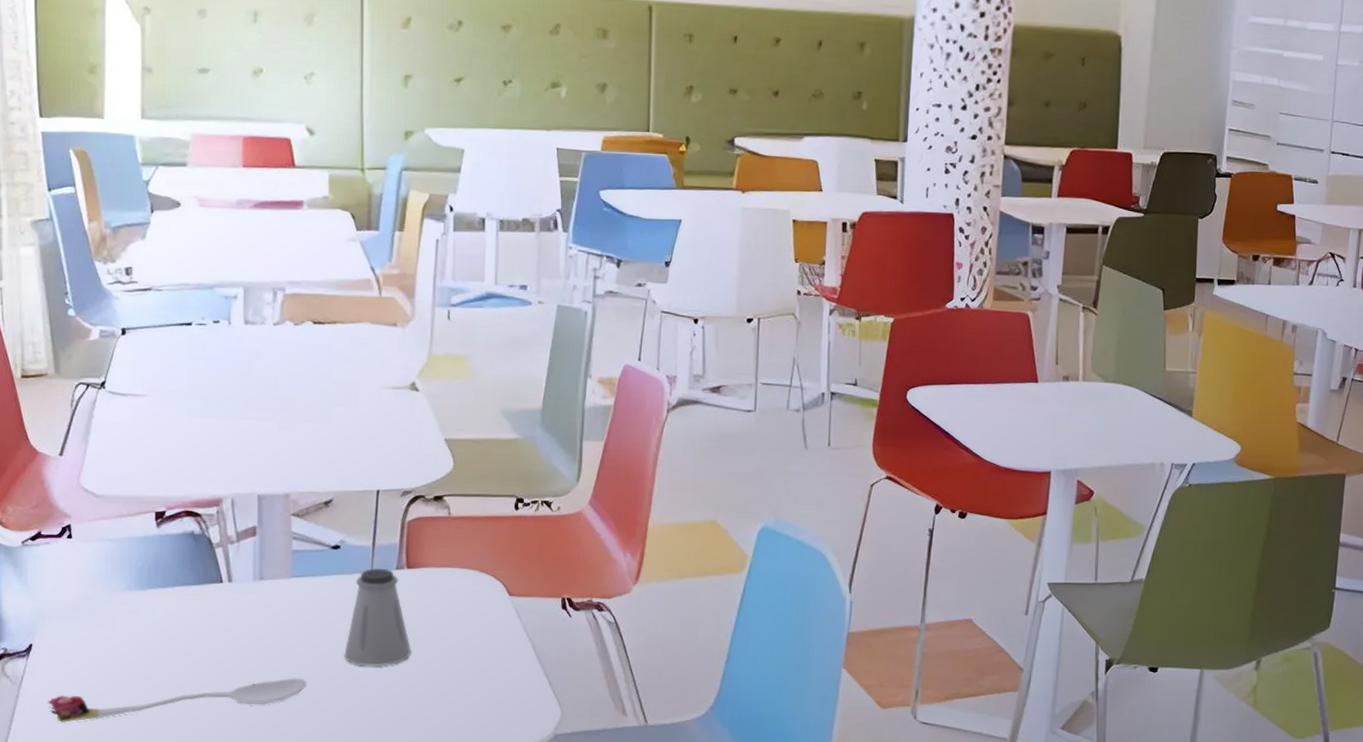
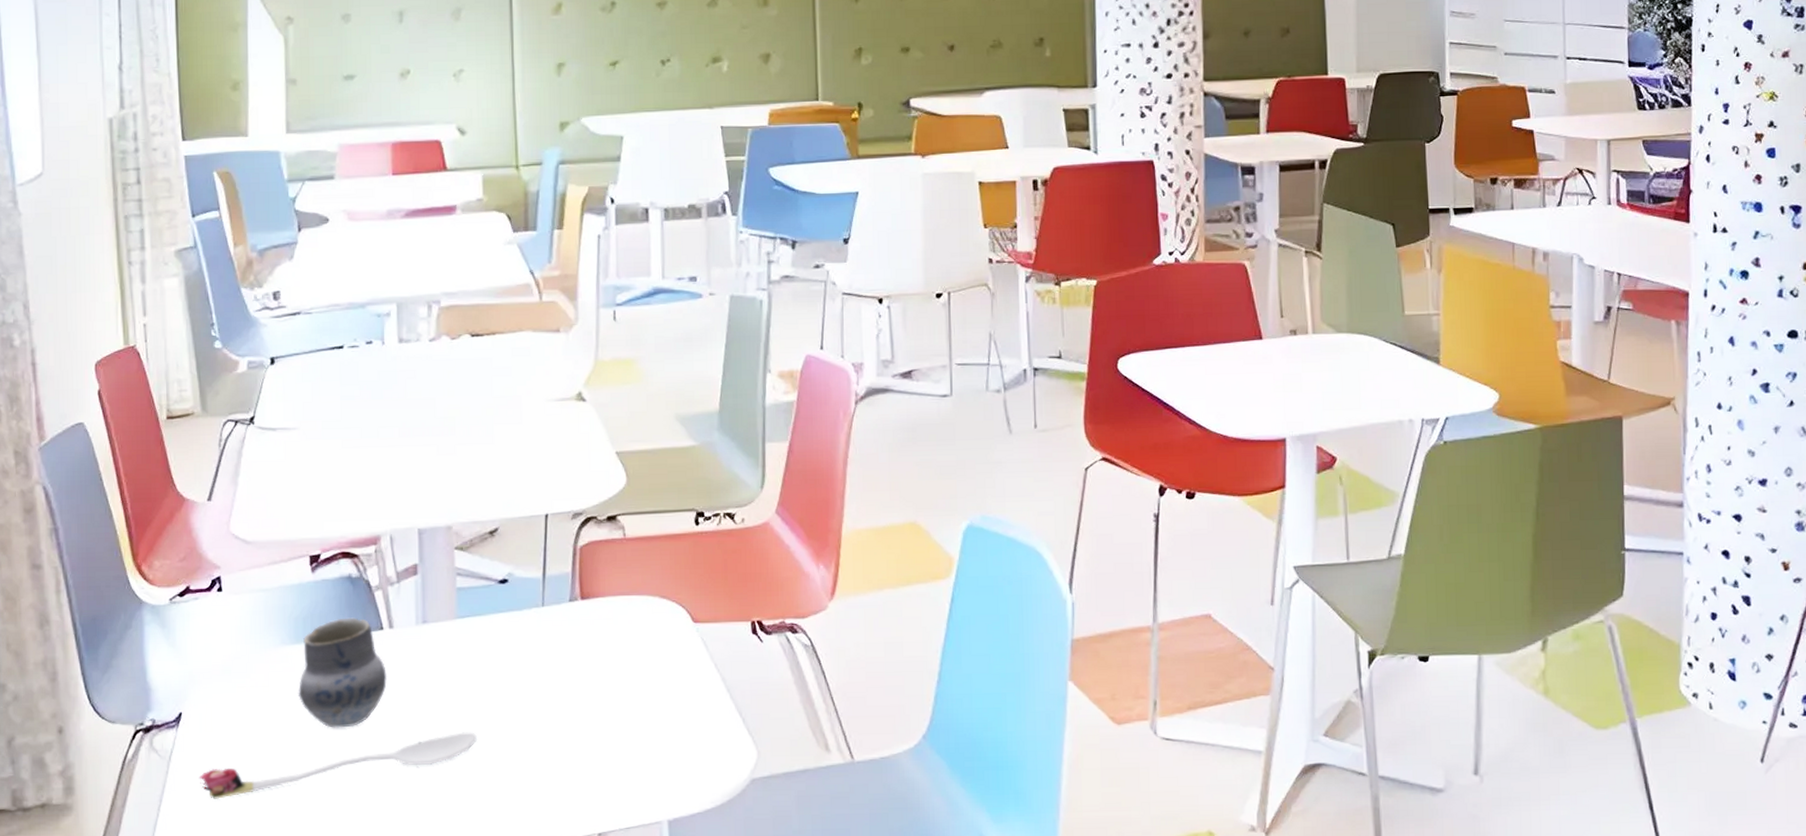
cup: none [141,570,226,667] -> present [297,617,388,728]
saltshaker: present [344,569,412,667] -> none [517,602,590,714]

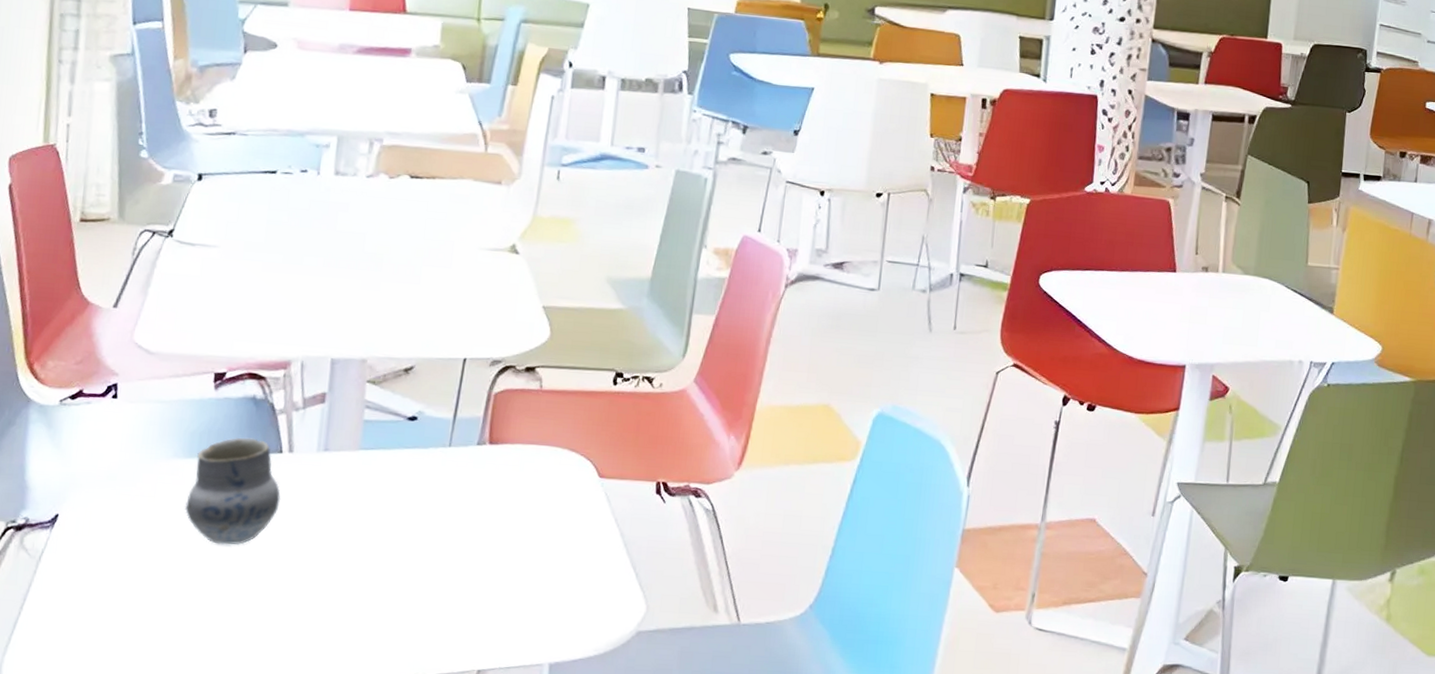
spoon: present [199,732,478,799] -> none [68,560,367,604]

